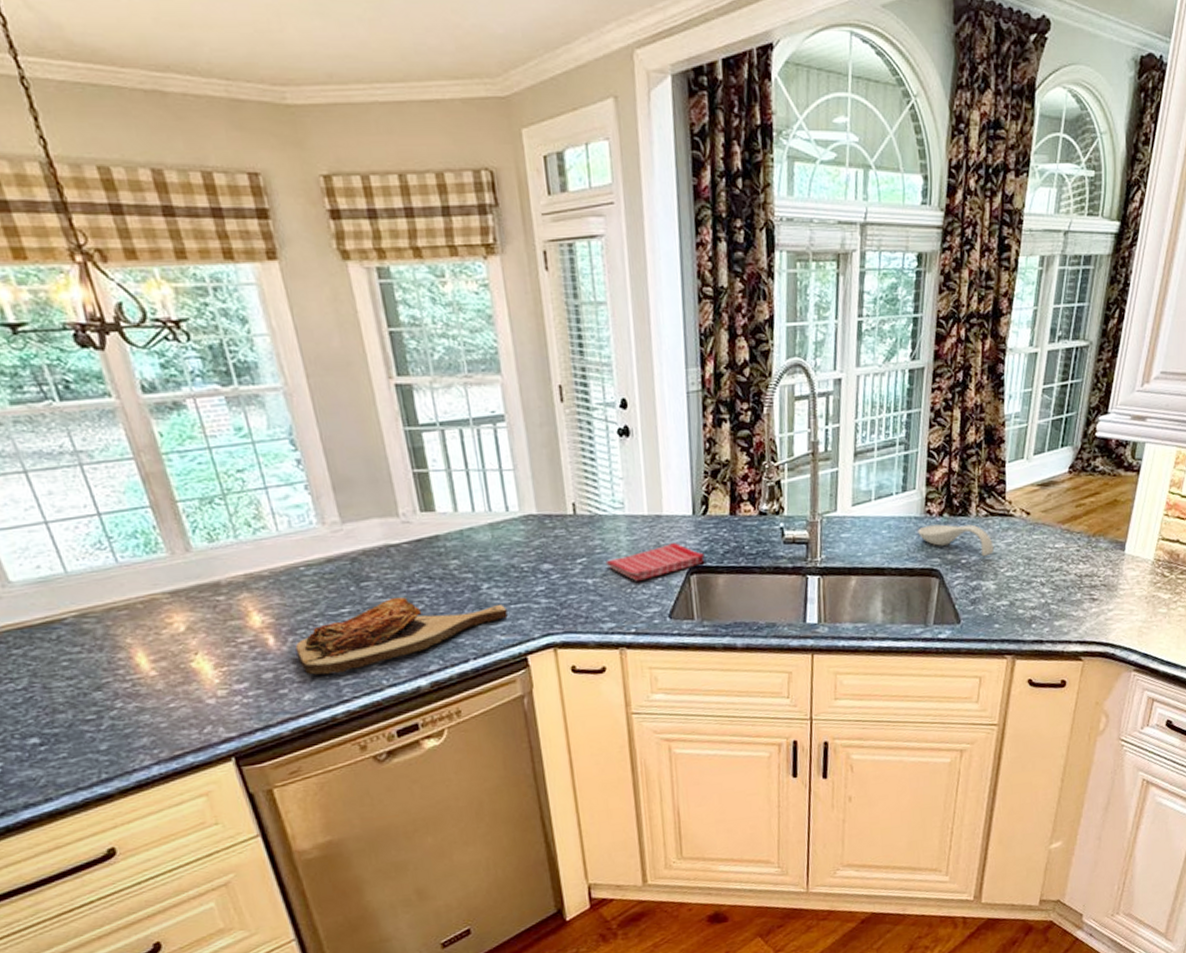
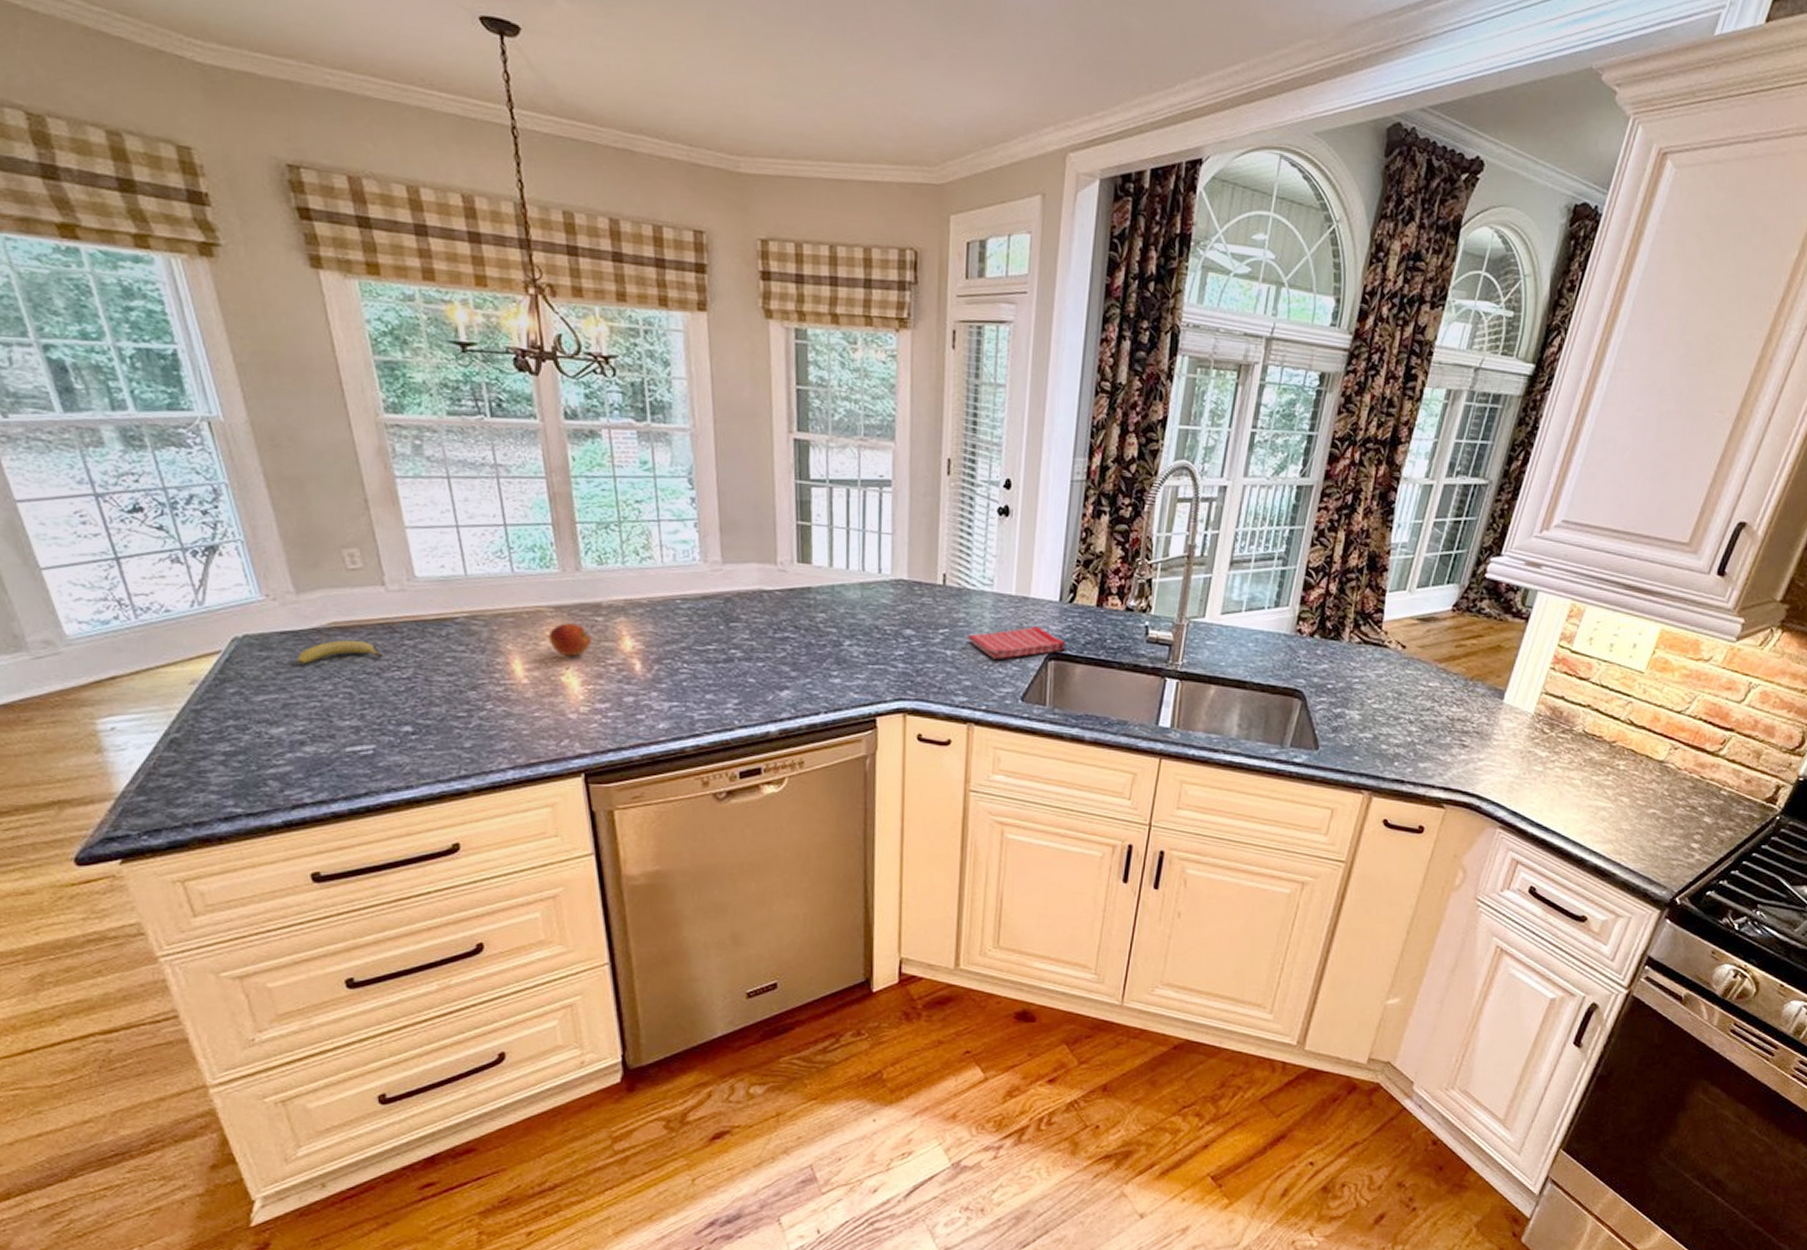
fruit: none [168,606,217,642] -> present [548,623,591,657]
cutting board: present [295,597,508,675] -> none [659,642,864,707]
spoon rest: present [918,524,994,557] -> none [1285,644,1363,685]

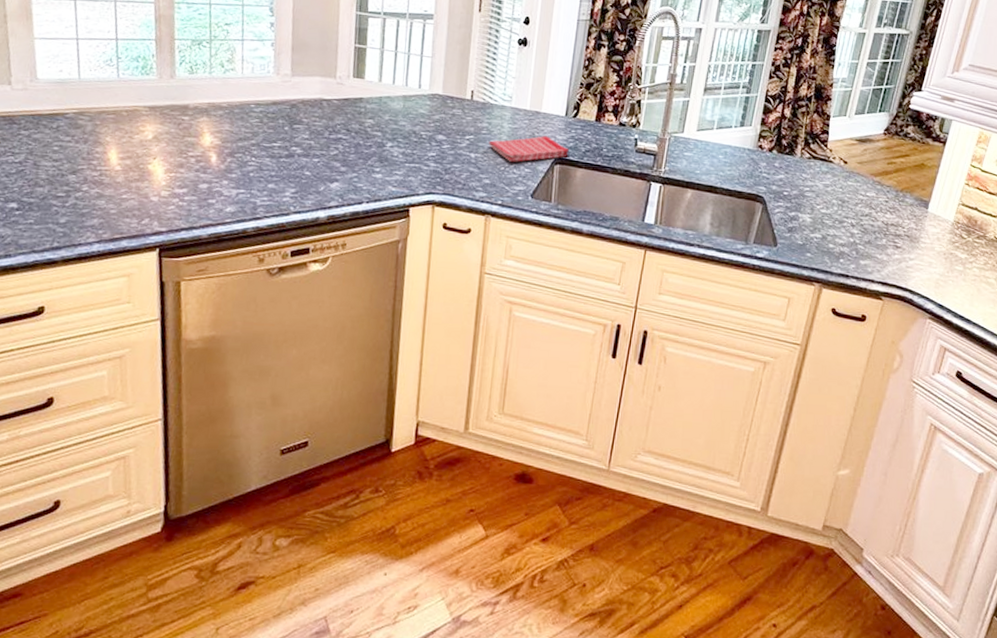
fruit: present [548,623,591,657] -> none [141,120,178,149]

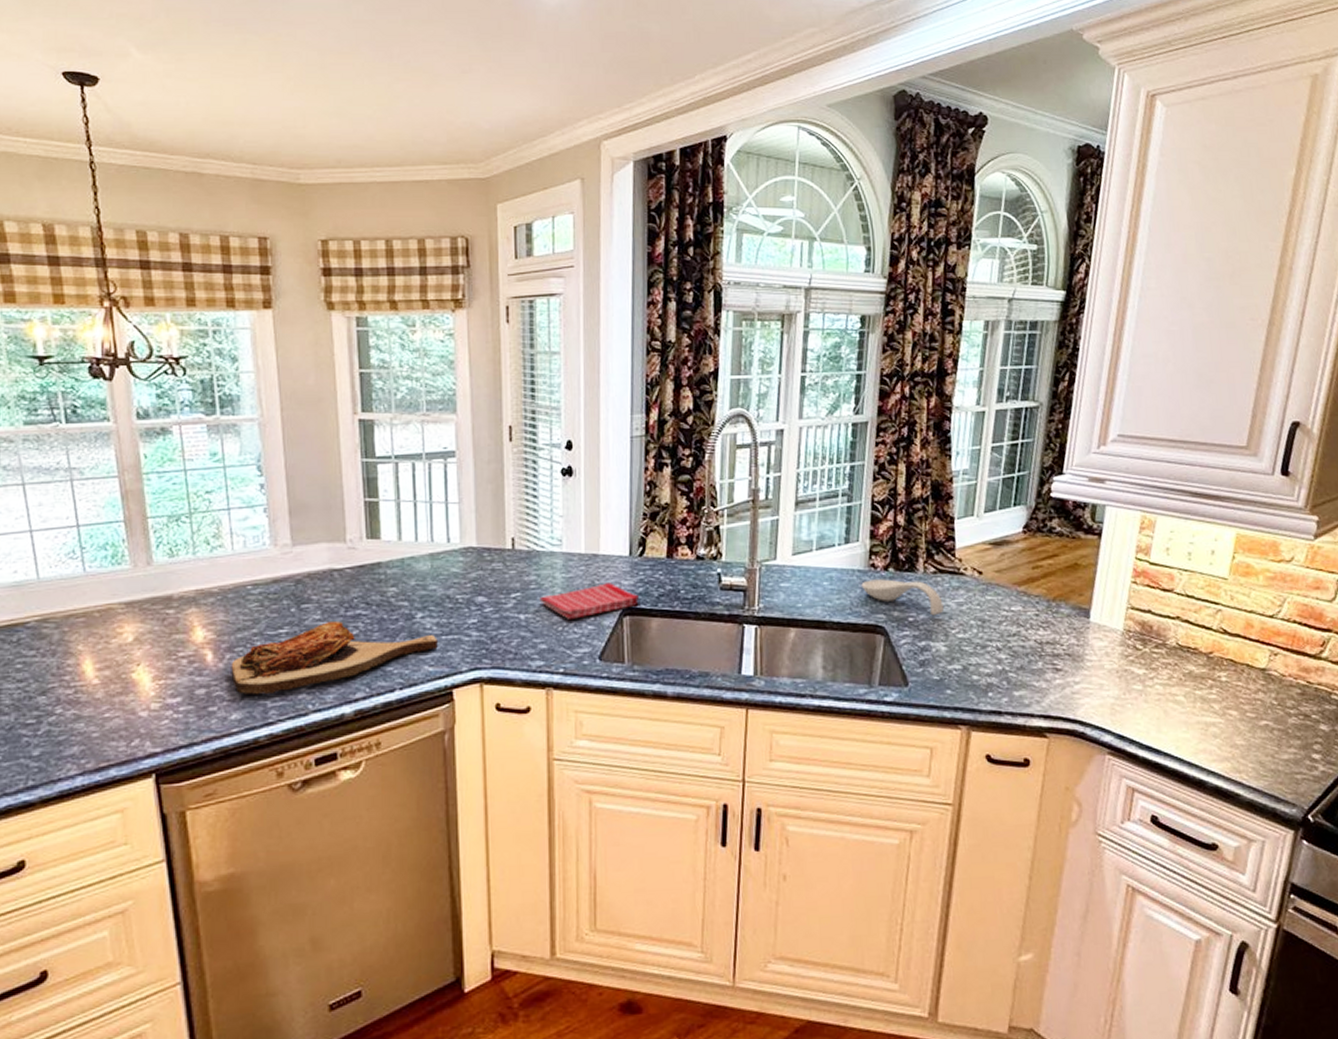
cutting board: none [230,141,402,194] -> present [231,622,438,694]
spoon rest: none [749,158,813,193] -> present [861,579,944,616]

